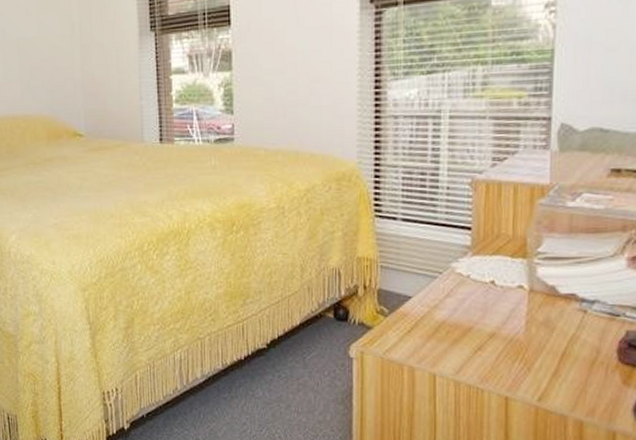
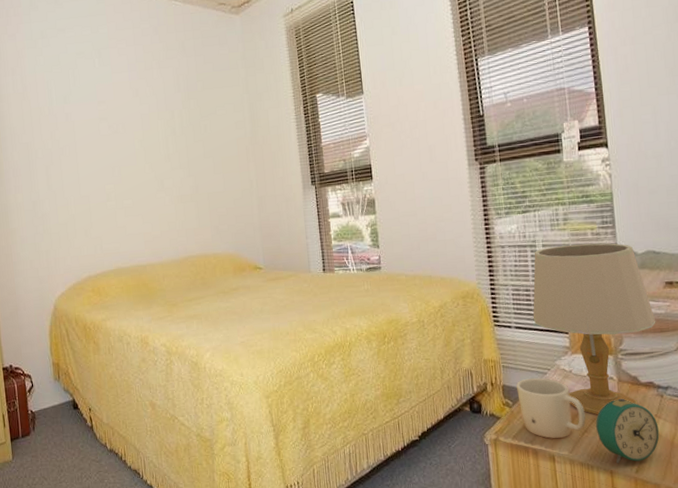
mug: none [396,282,483,356] -> present [516,377,586,439]
table lamp: none [426,116,591,331] -> present [533,243,656,415]
alarm clock: none [492,312,576,389] -> present [595,398,660,464]

